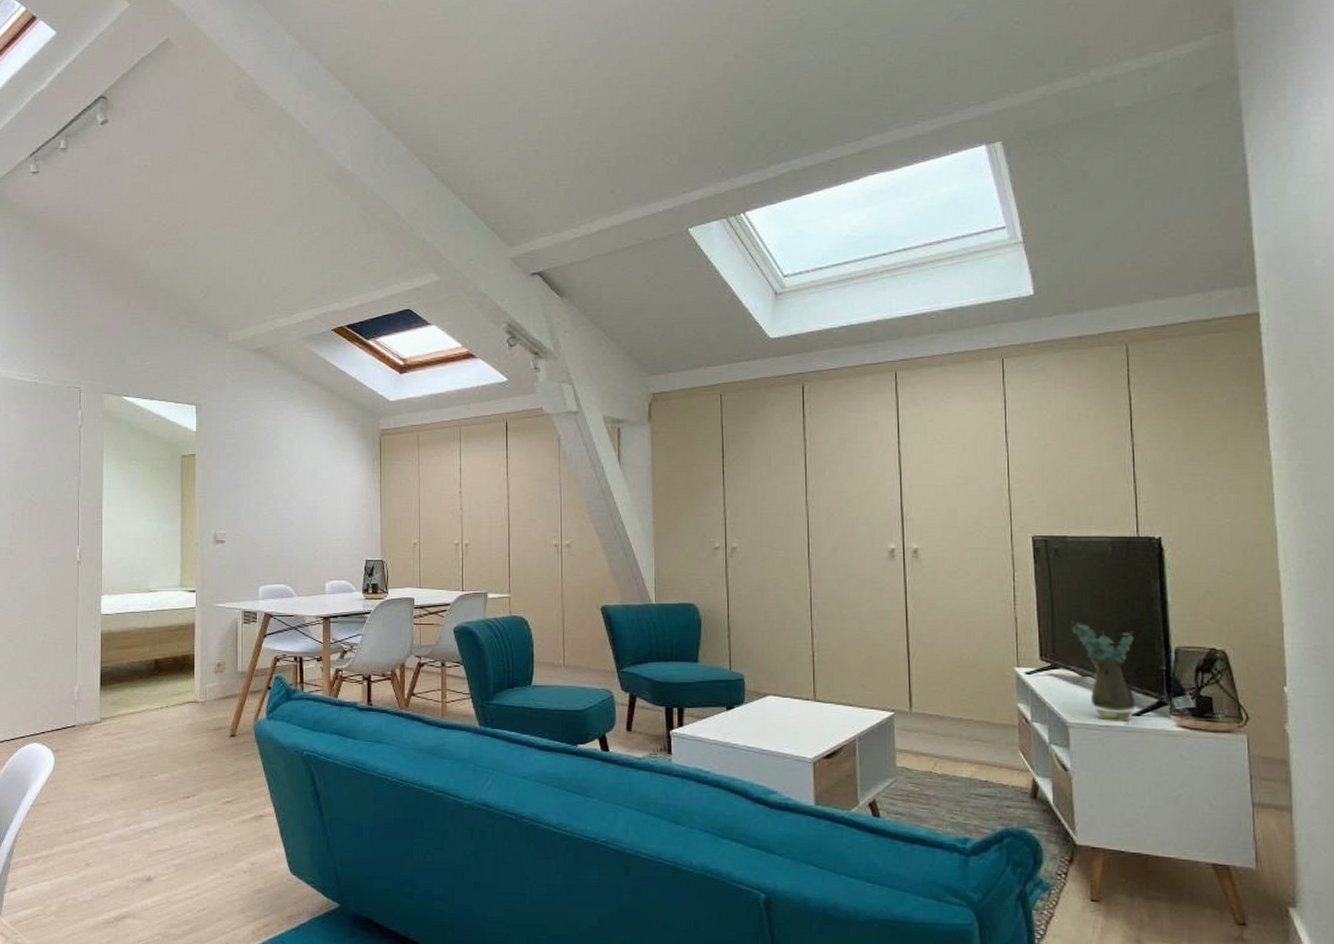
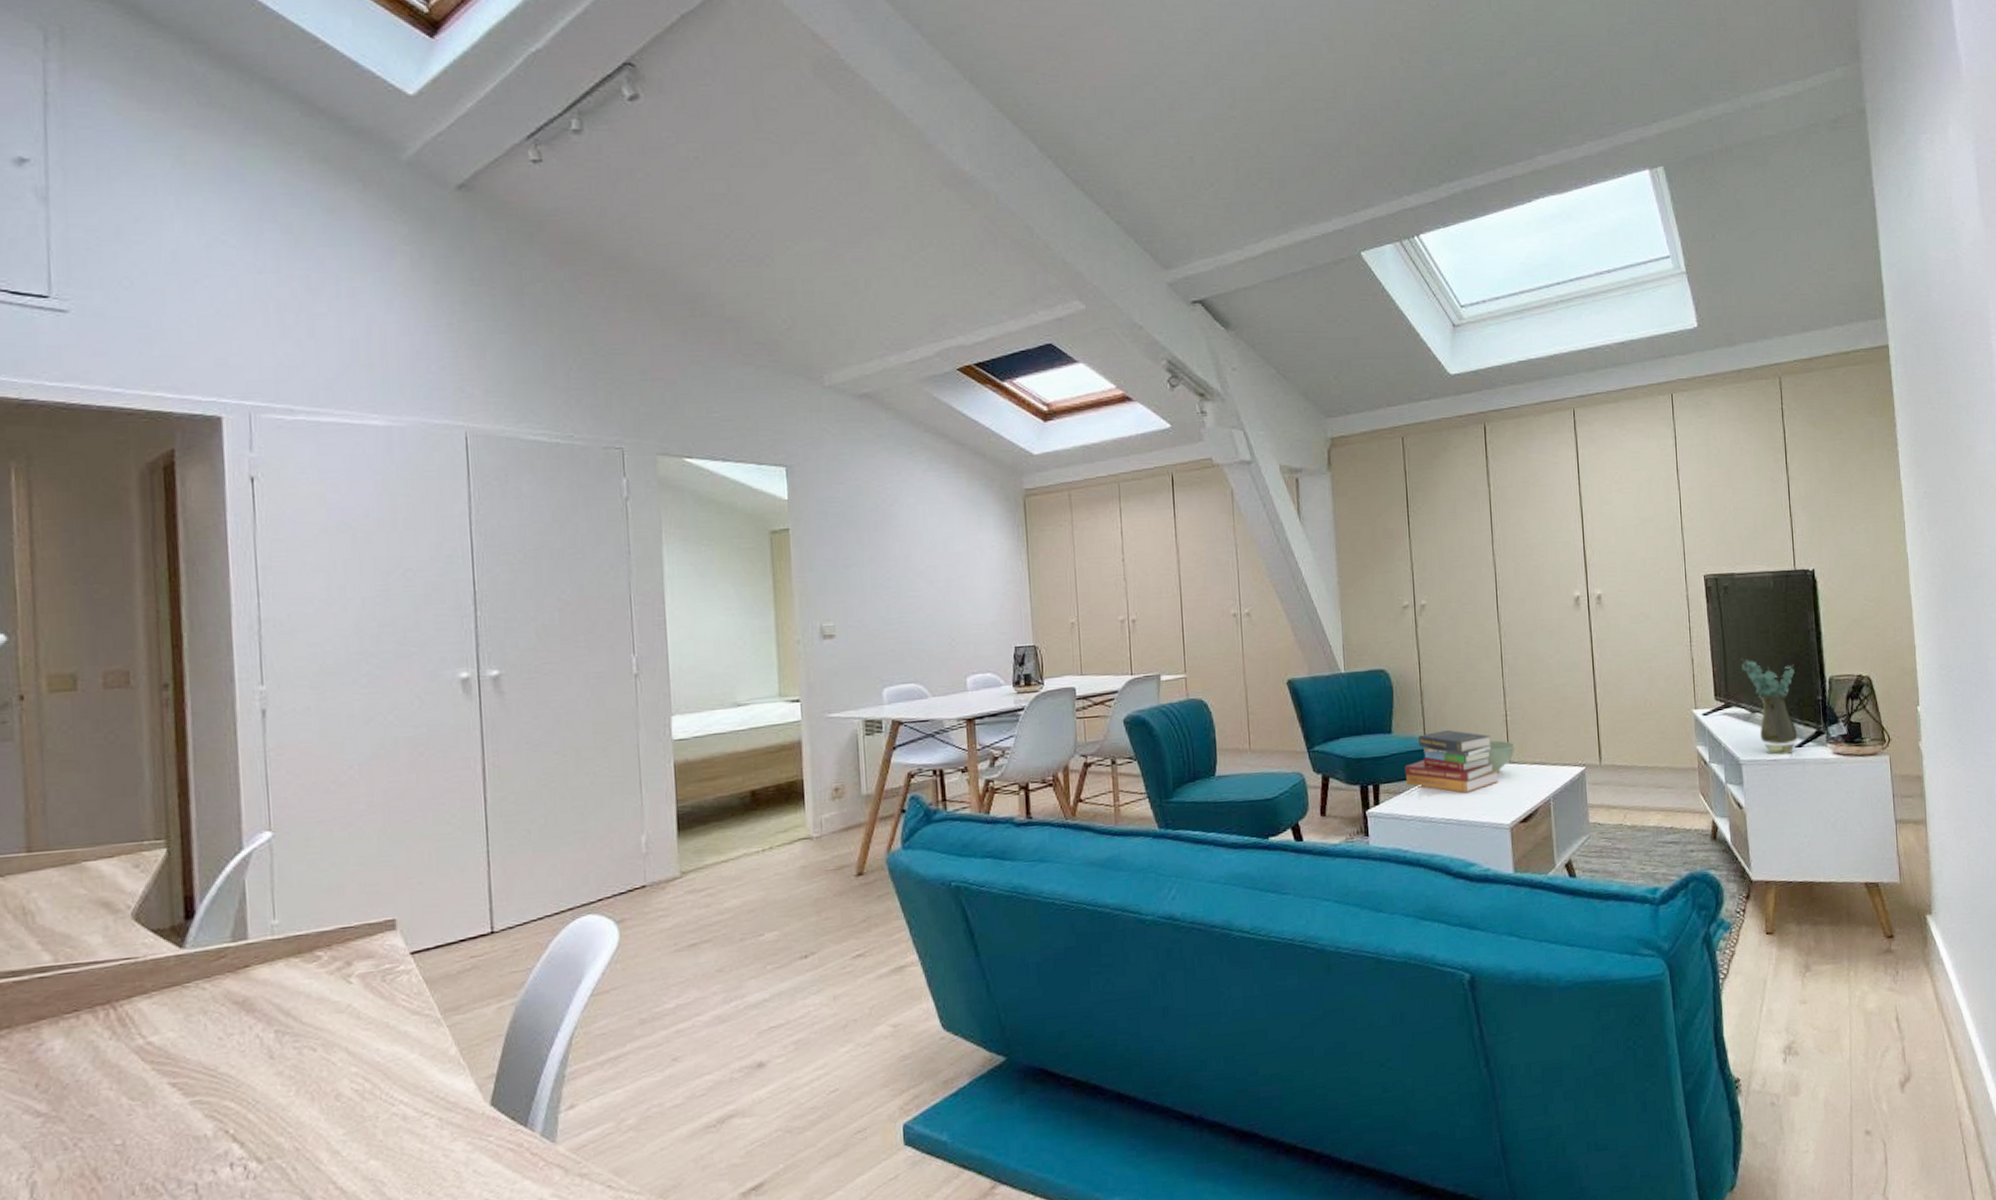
books: none [709,664,803,725] -> present [1404,729,1499,793]
bowl: none [792,677,823,710] -> present [1487,739,1517,774]

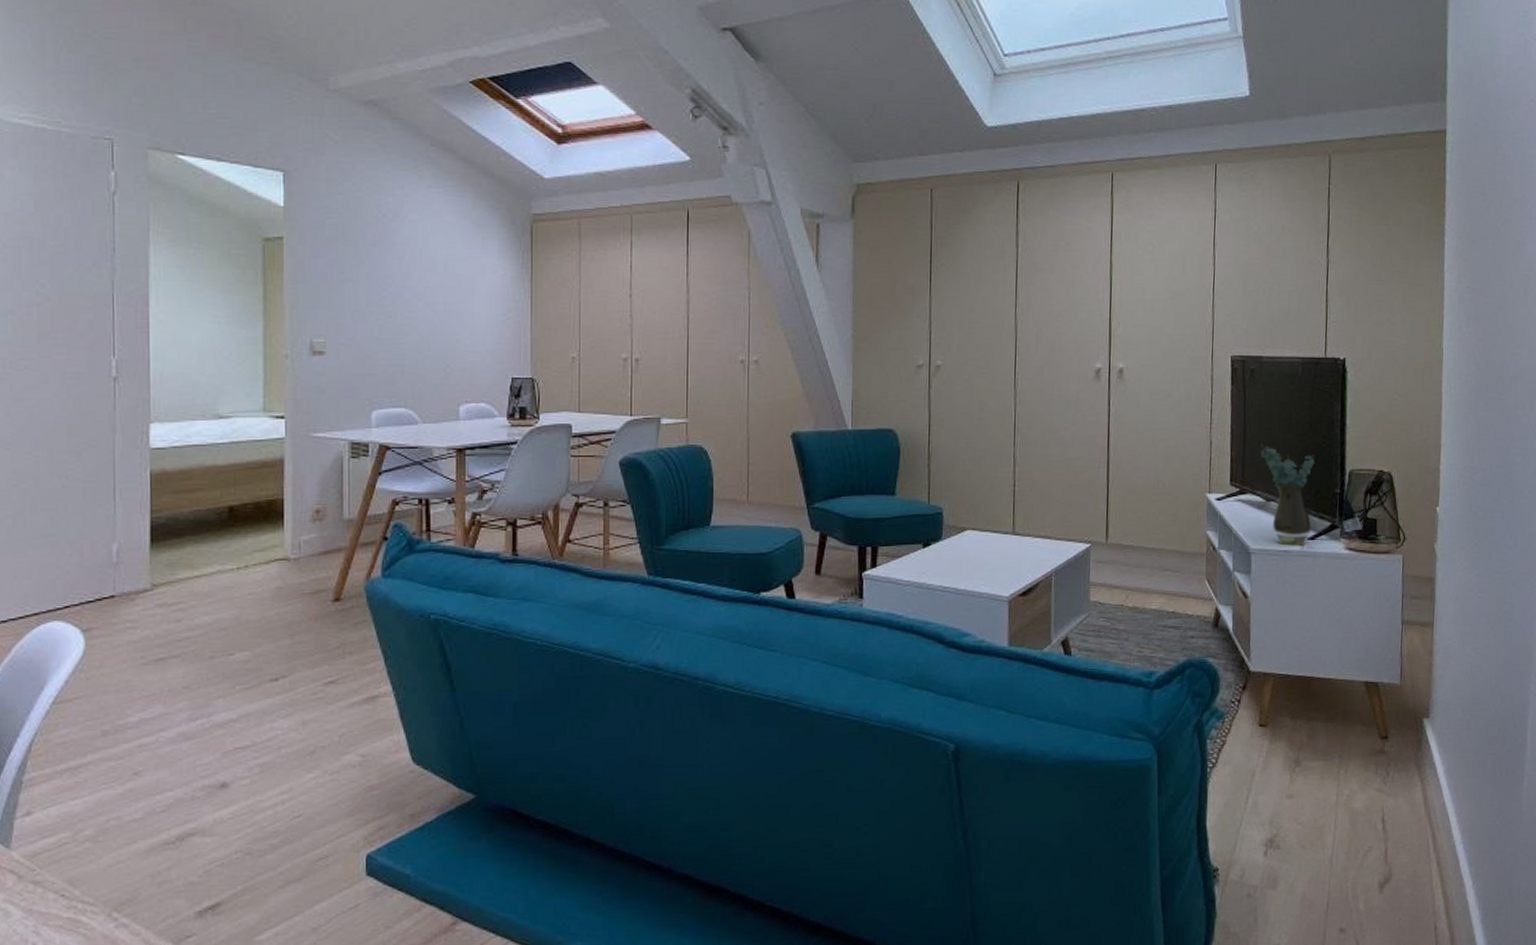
books: present [1404,729,1499,793] -> none [905,495,1001,562]
bowl: present [1487,739,1517,774] -> none [991,509,1022,544]

